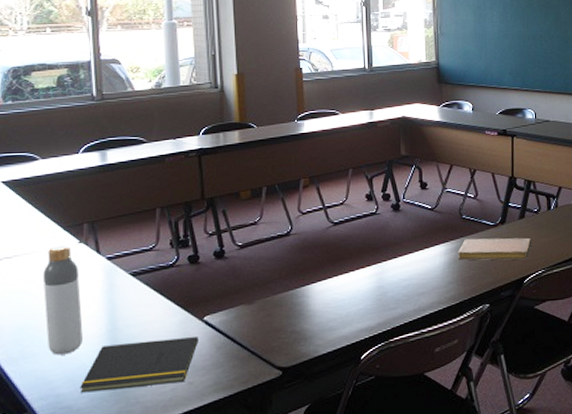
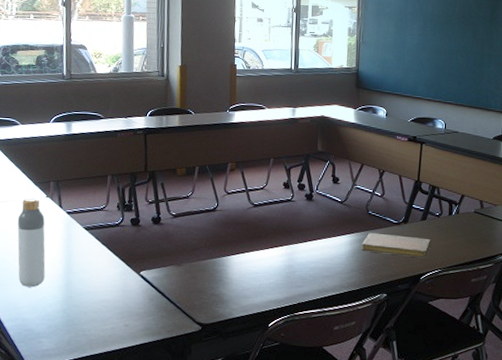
notepad: present [80,337,198,393] -> none [41,284,135,324]

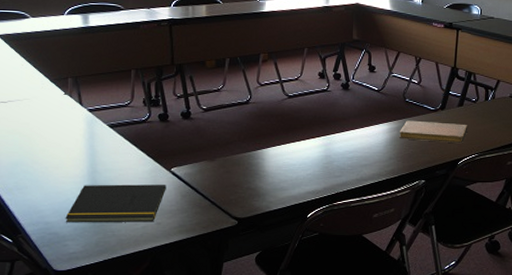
bottle: present [17,198,46,287] -> none [33,96,68,189]
notepad: none [41,284,135,324] -> present [65,184,166,223]

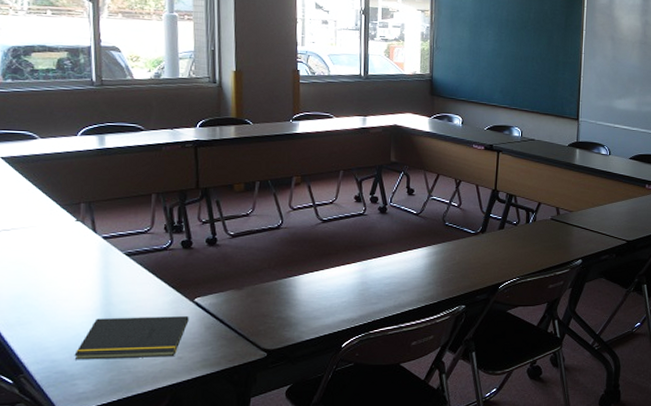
notebook: present [400,120,468,144] -> none [439,244,509,268]

